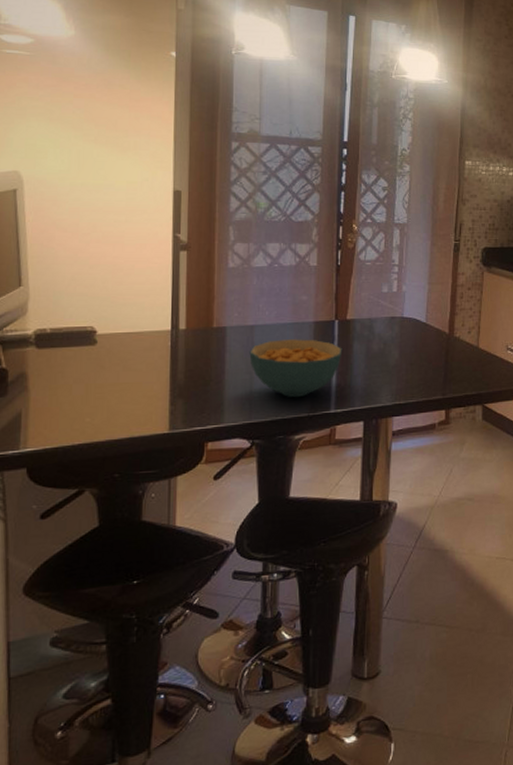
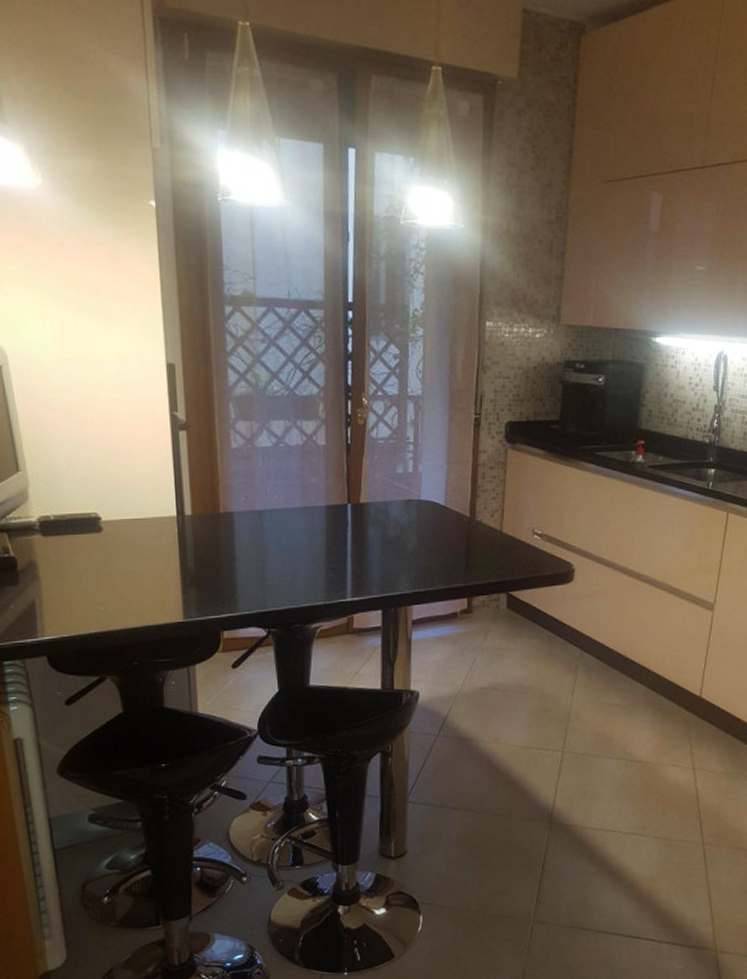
cereal bowl: present [249,339,343,397] -> none [259,524,357,585]

